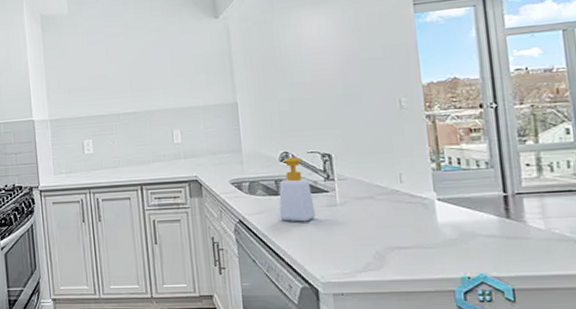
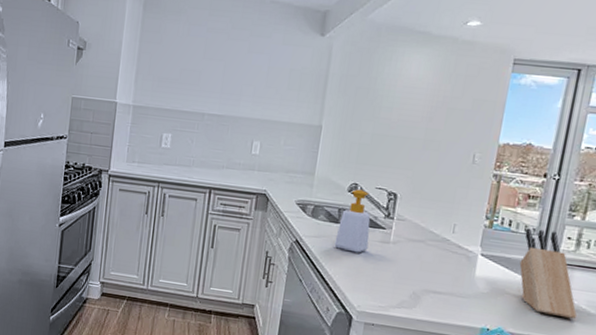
knife block: none [478,160,564,251] -> present [519,228,578,320]

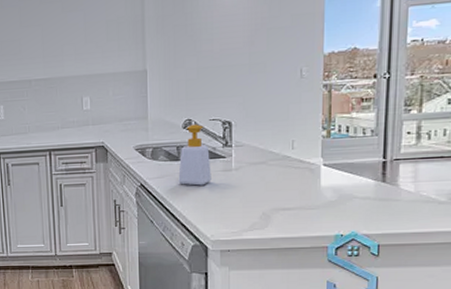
knife block: present [519,228,578,320] -> none [363,129,429,211]

